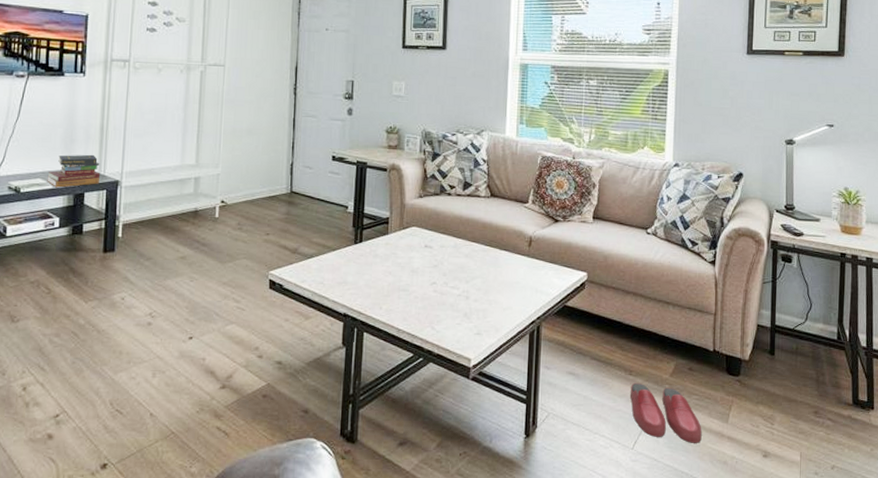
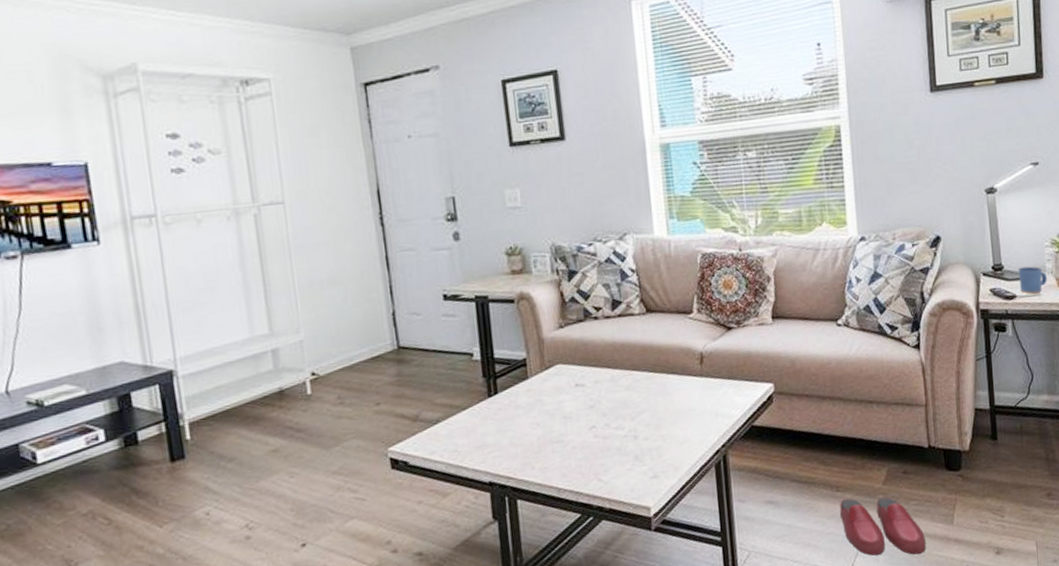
books: present [47,154,101,188] -> none [76,342,148,393]
mug: none [807,210,832,235] -> present [1018,266,1047,294]

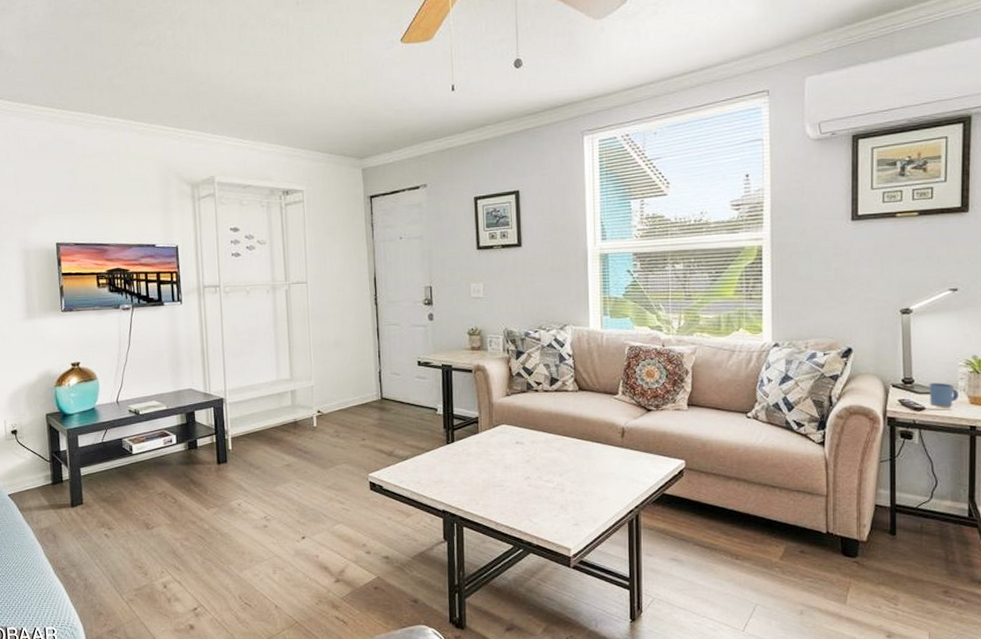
slippers: present [840,497,926,556] -> none [738,566,818,625]

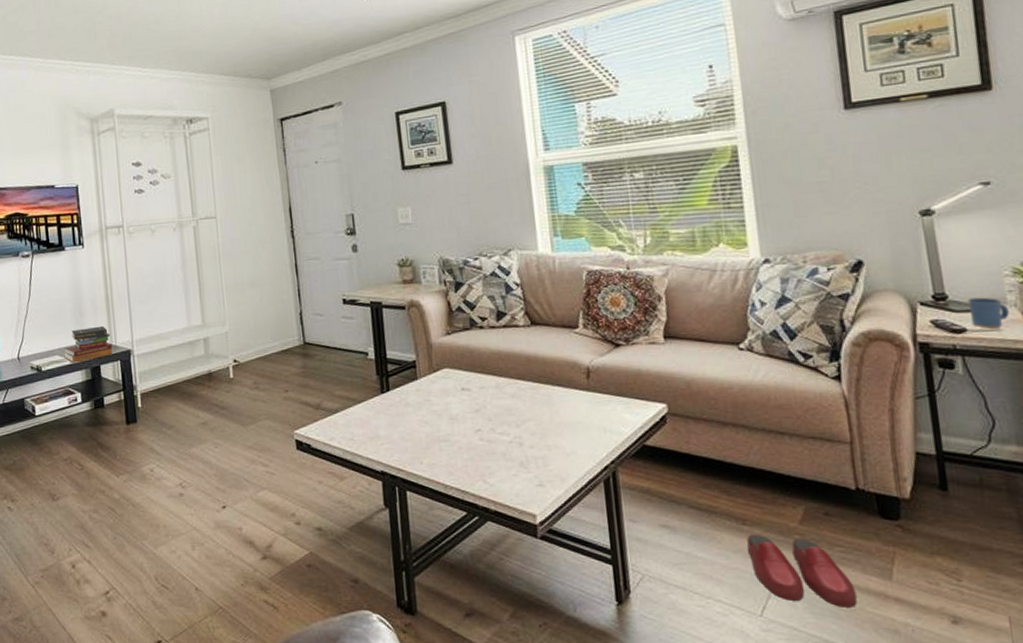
books: none [160,376,207,408] -> present [64,325,113,363]
slippers: none [738,566,818,625] -> present [747,533,857,607]

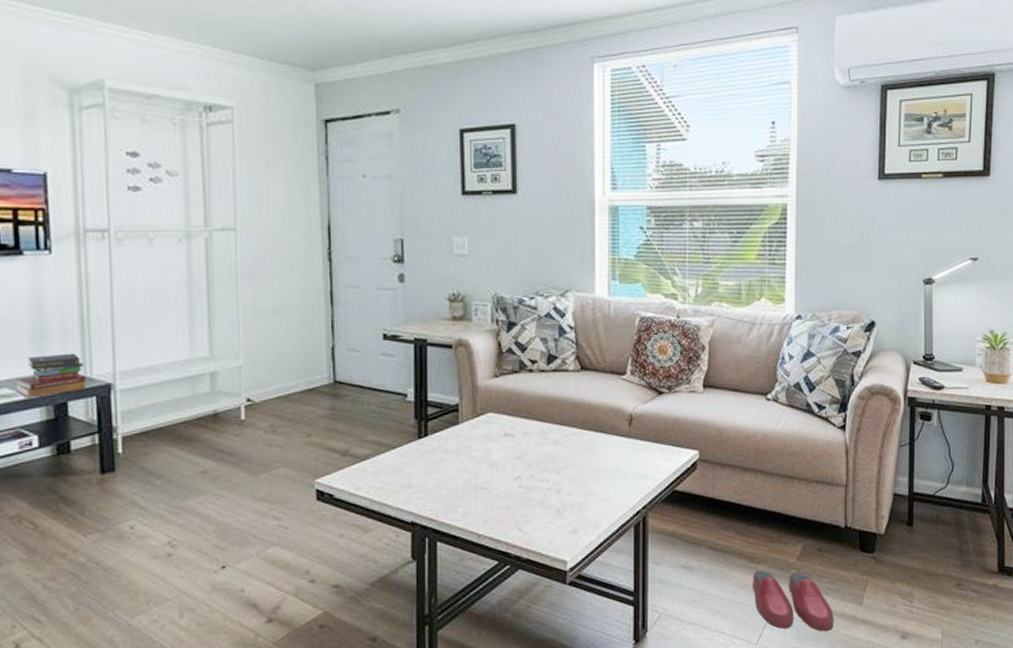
mug: present [968,297,1009,329] -> none [948,359,976,386]

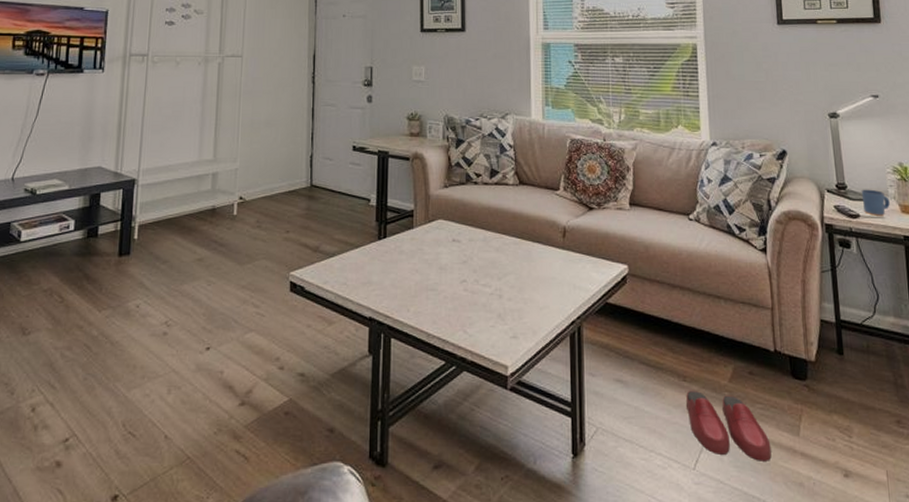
books: present [15,353,87,398] -> none [63,152,117,188]
mug: none [948,359,976,386] -> present [861,189,890,216]

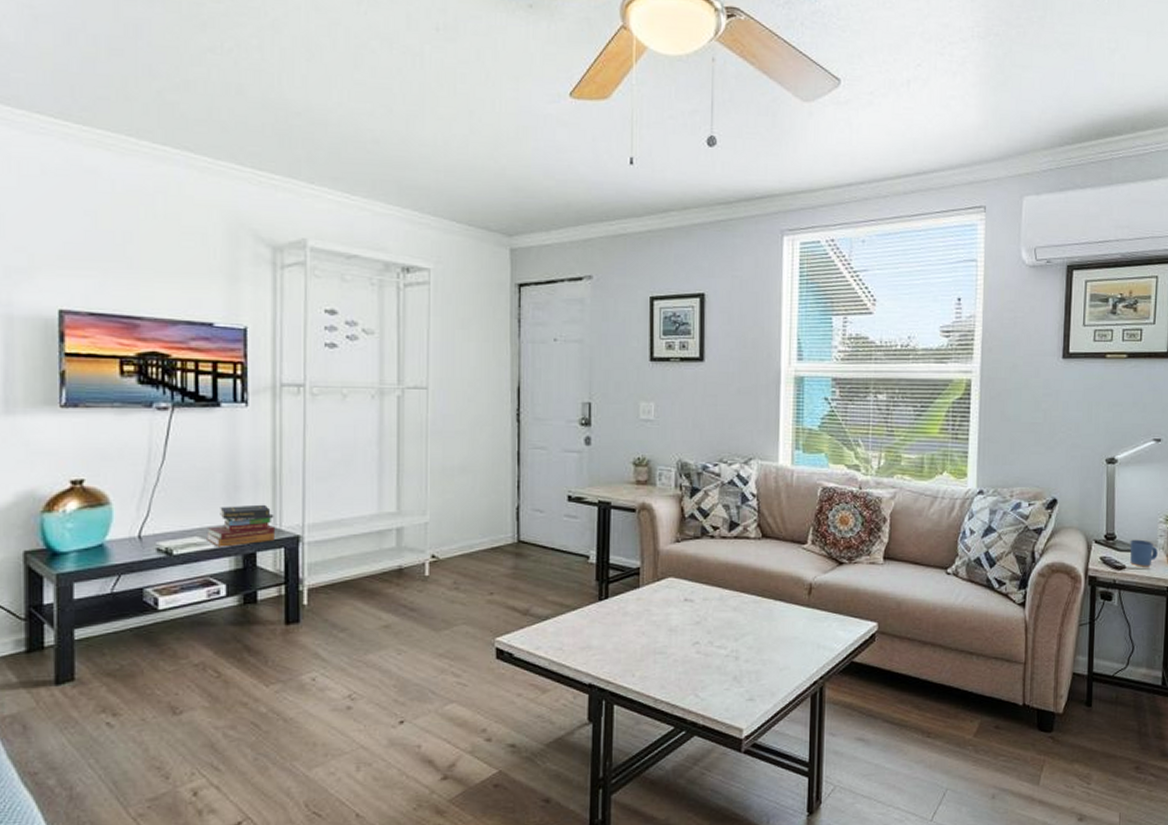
books: none [63,152,117,188] -> present [207,504,276,547]
slippers: present [686,390,772,461] -> none [929,745,1010,810]

